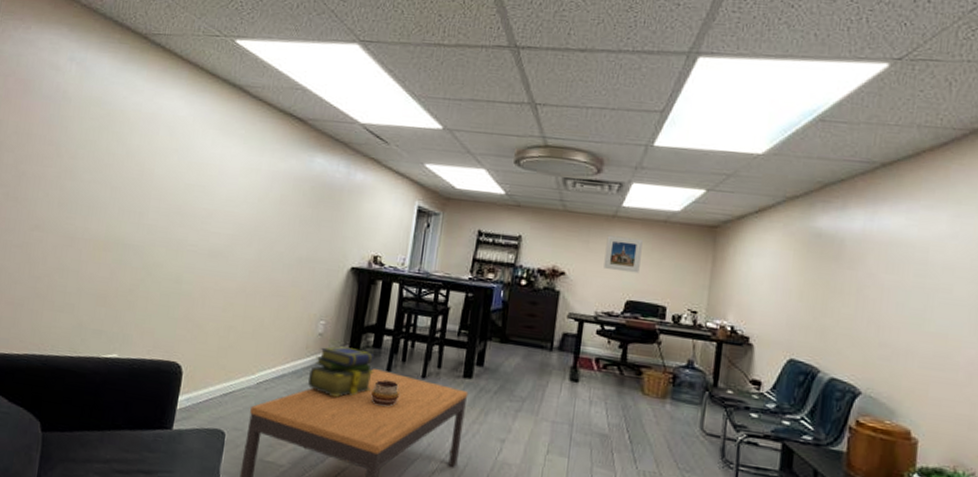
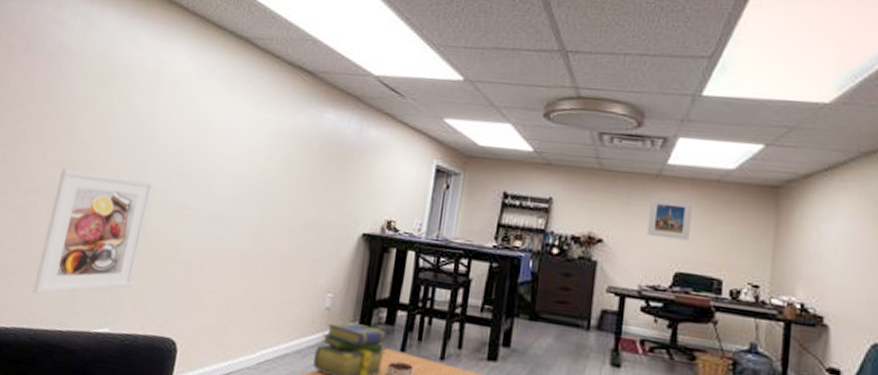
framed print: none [42,207,156,324] -> present [32,168,155,294]

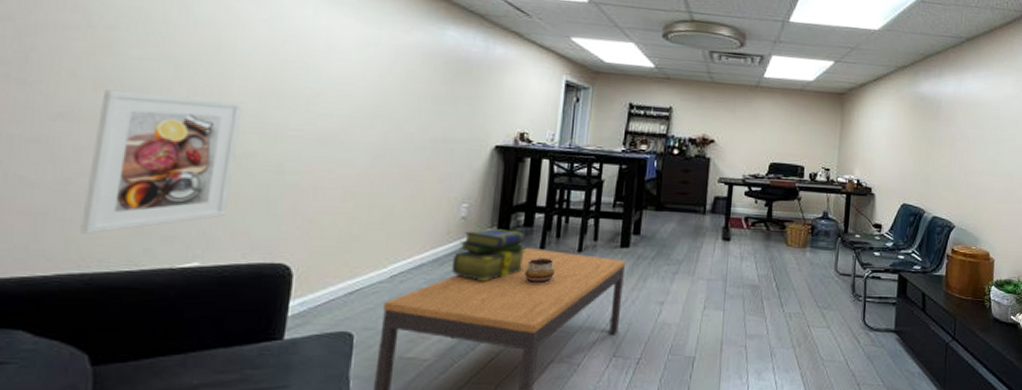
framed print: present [647,197,692,241] -> none [749,104,783,138]

